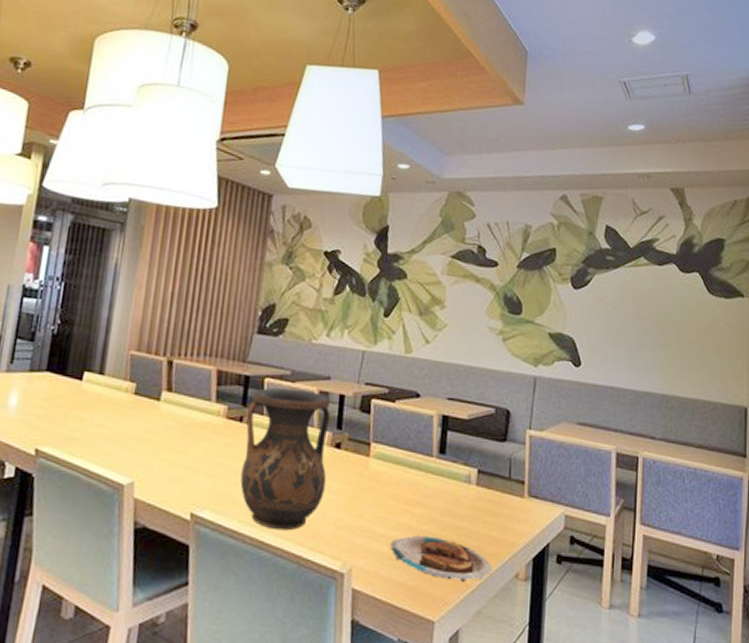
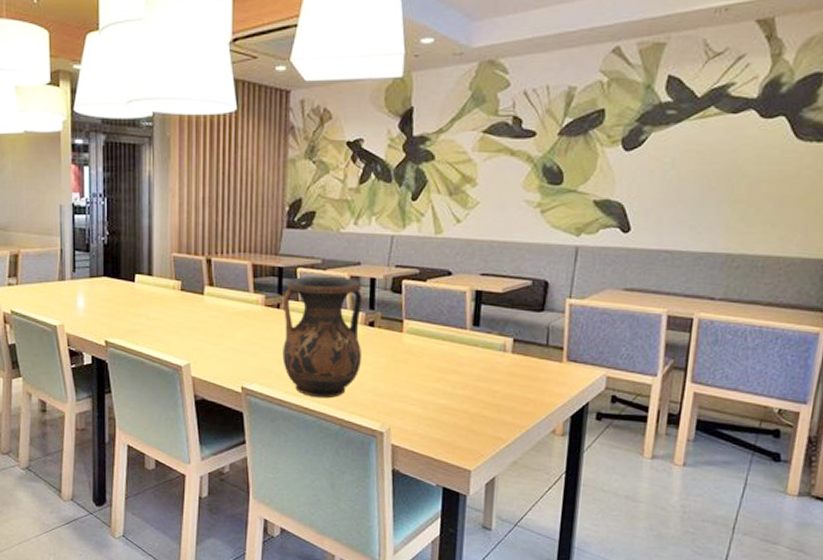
plate: present [390,535,493,583] -> none [426,399,529,438]

